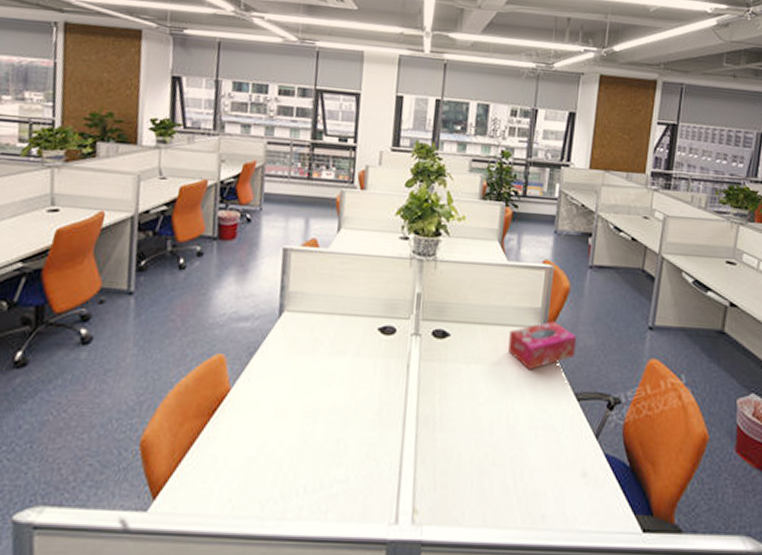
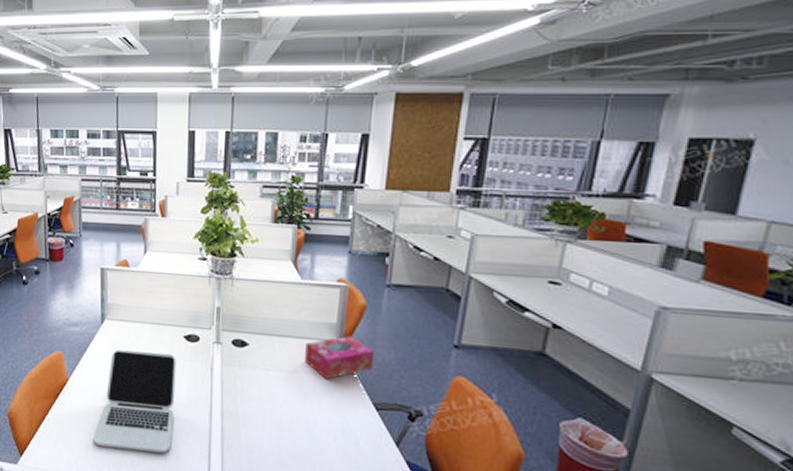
laptop: none [256,348,368,475] -> present [93,349,176,454]

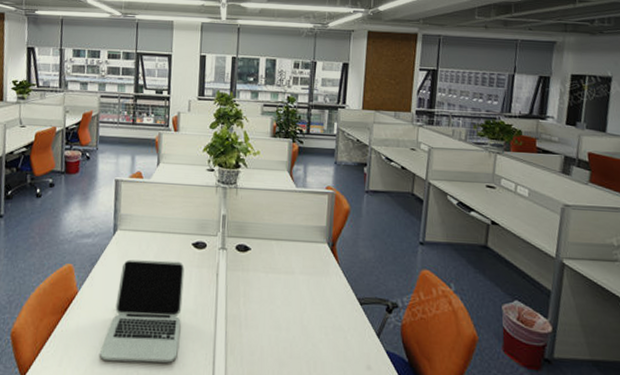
tissue box: present [304,335,374,380] -> none [299,237,357,279]

